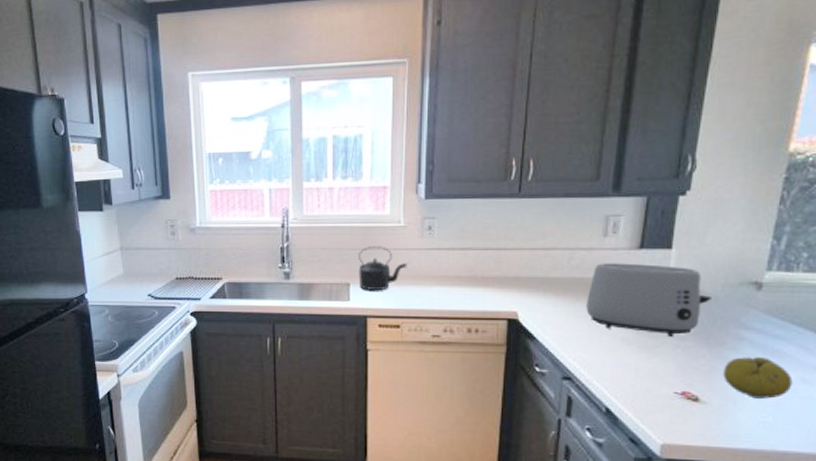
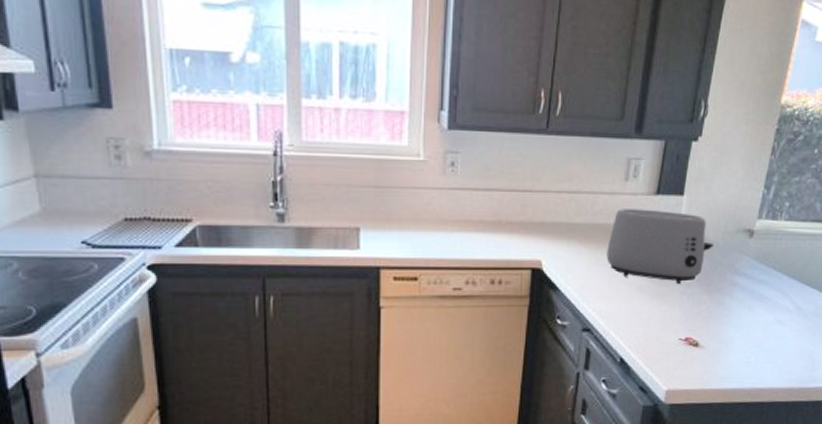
kettle: present [358,246,407,290] -> none [370,183,427,236]
fruit: present [723,357,793,399] -> none [719,301,771,341]

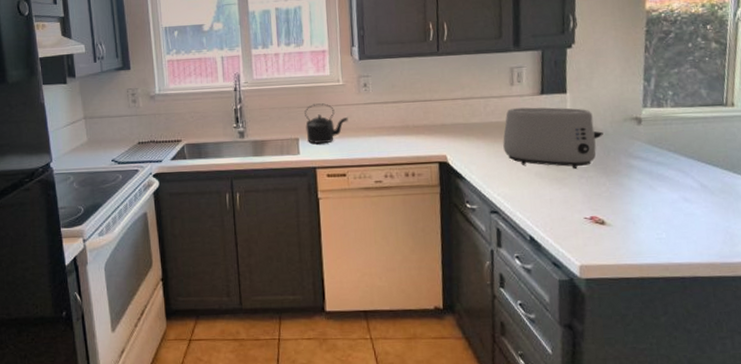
kettle: none [370,183,427,236] -> present [304,103,349,144]

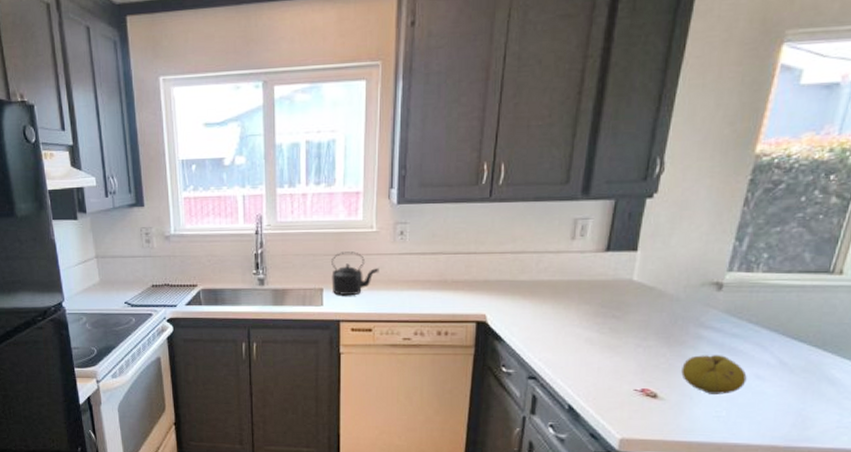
toaster: present [503,107,603,169] -> none [552,265,674,336]
fruit: none [621,181,677,218] -> present [681,355,747,394]

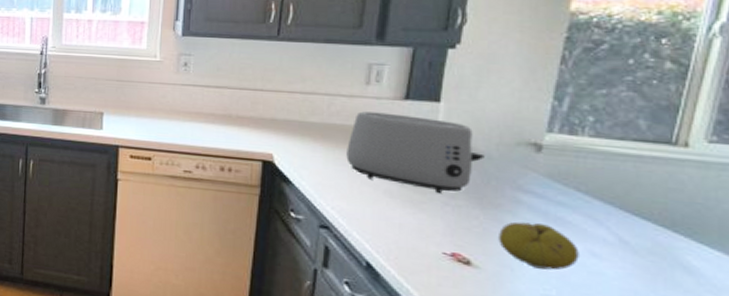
kettle: present [331,251,379,295] -> none [112,78,162,122]
toaster: none [552,265,674,336] -> present [346,111,485,193]

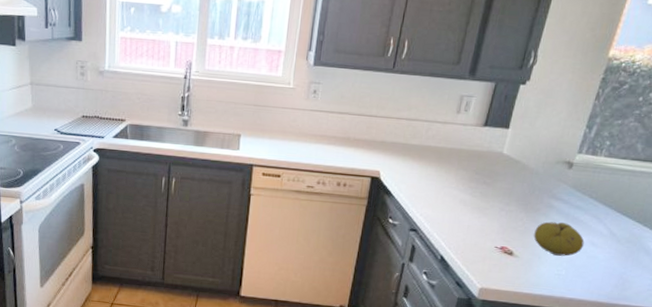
toaster: present [346,111,485,193] -> none [435,135,534,201]

